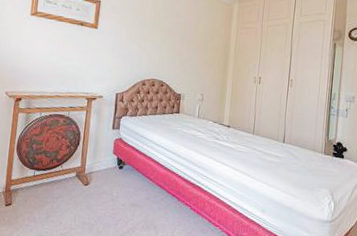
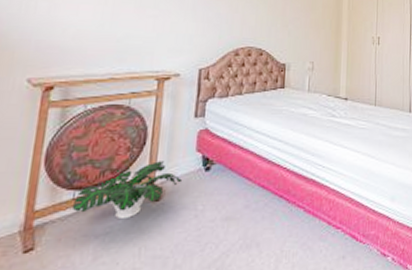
potted plant: none [33,157,103,195] -> present [71,161,182,220]

